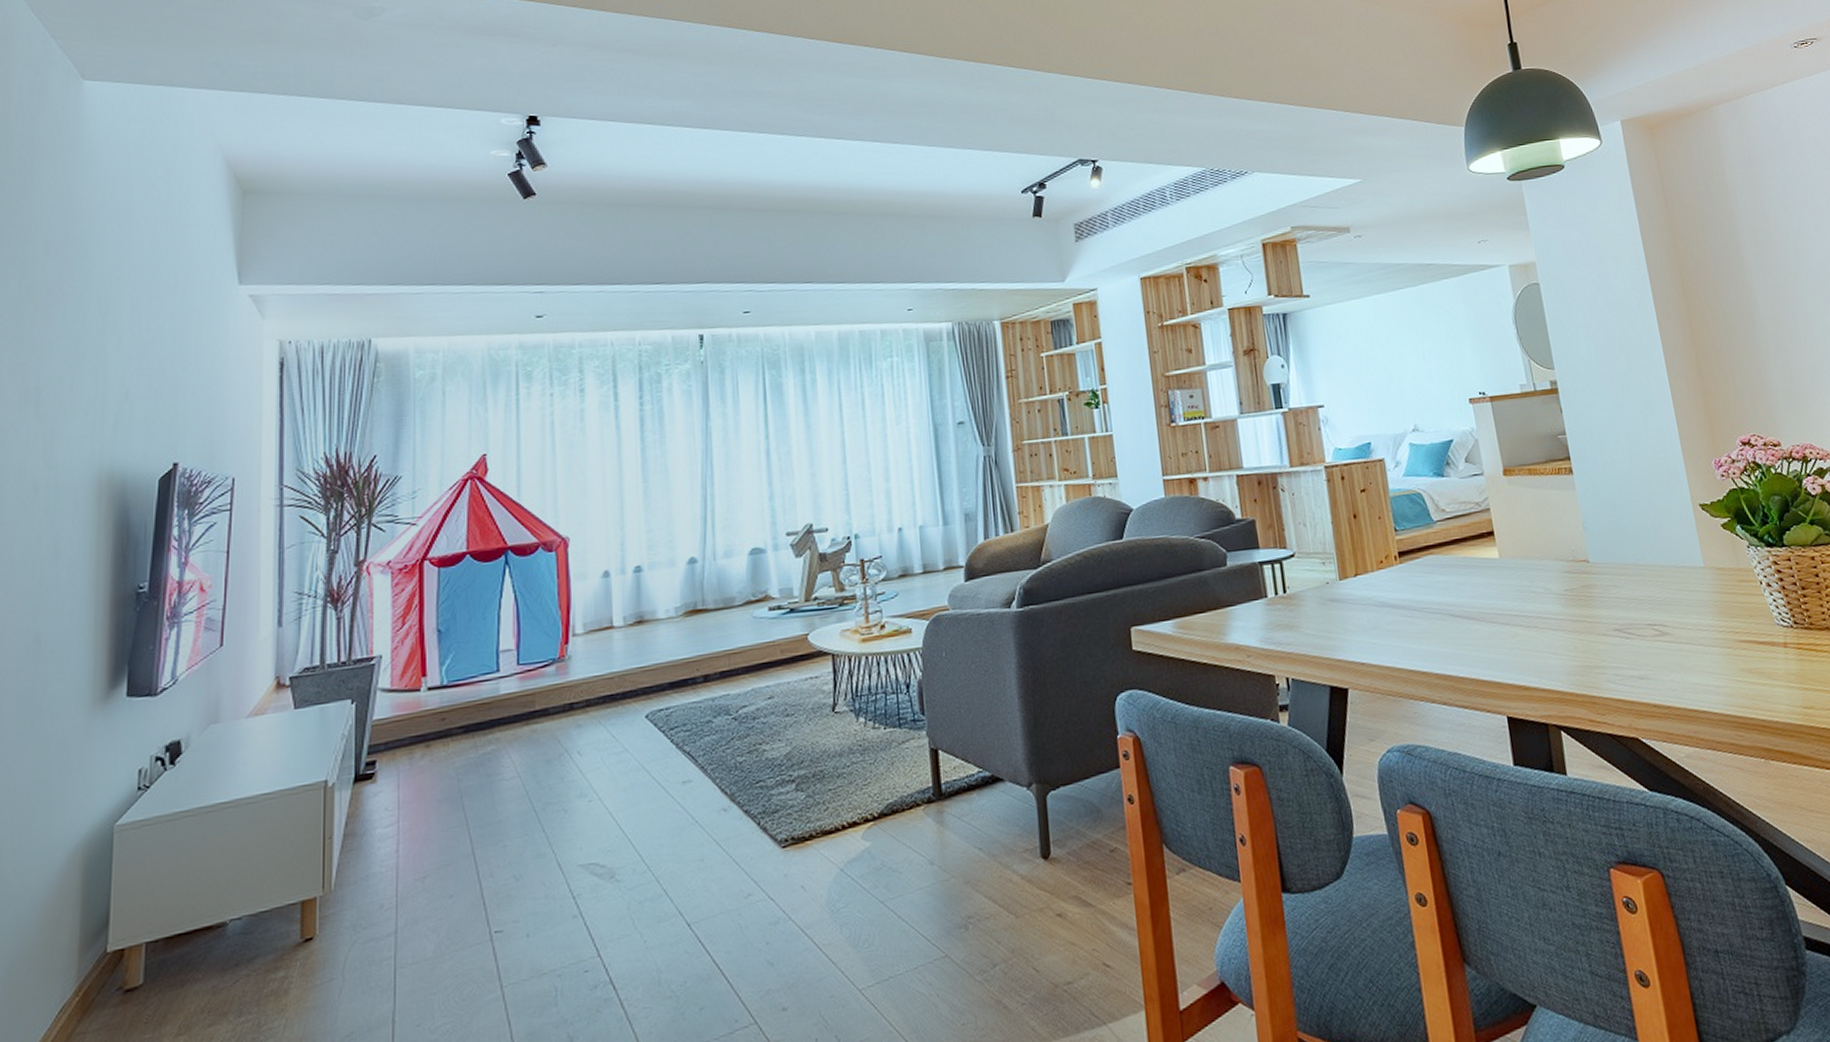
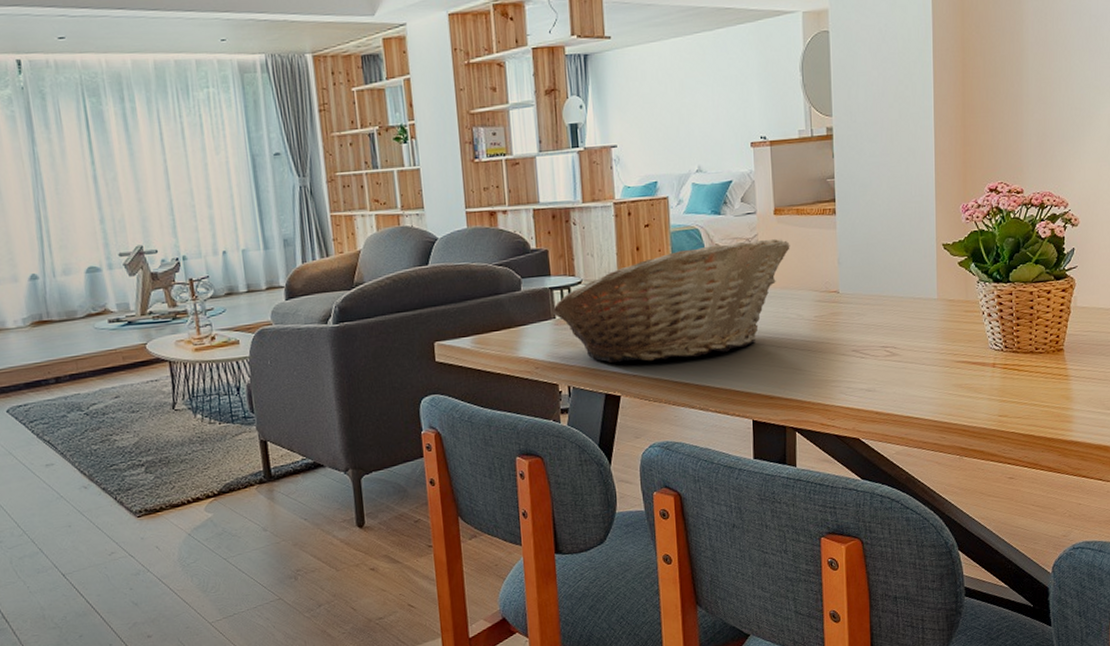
fruit basket: none [1263,501,1527,649] -> present [552,238,790,363]

